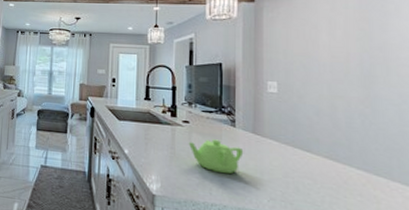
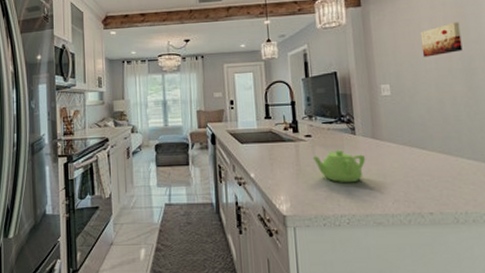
wall art: none [316,27,363,59] -> present [420,22,463,57]

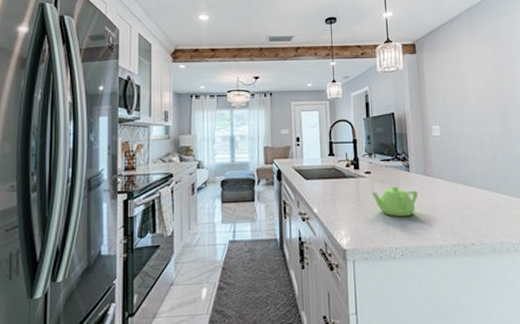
wall art: present [420,22,463,57] -> none [465,72,499,102]

